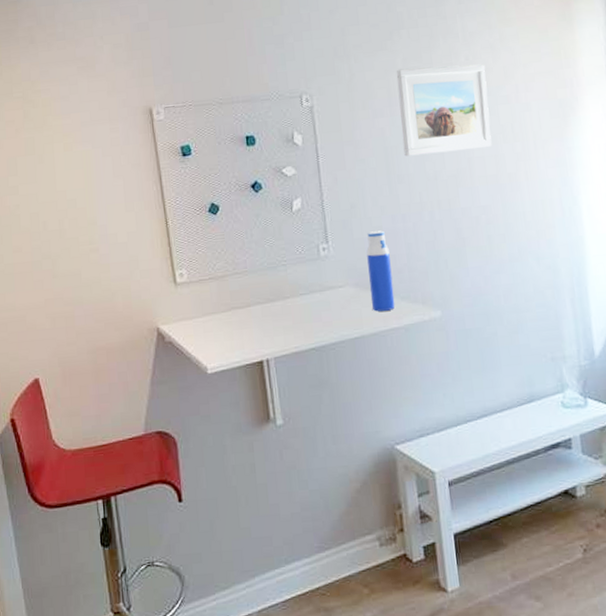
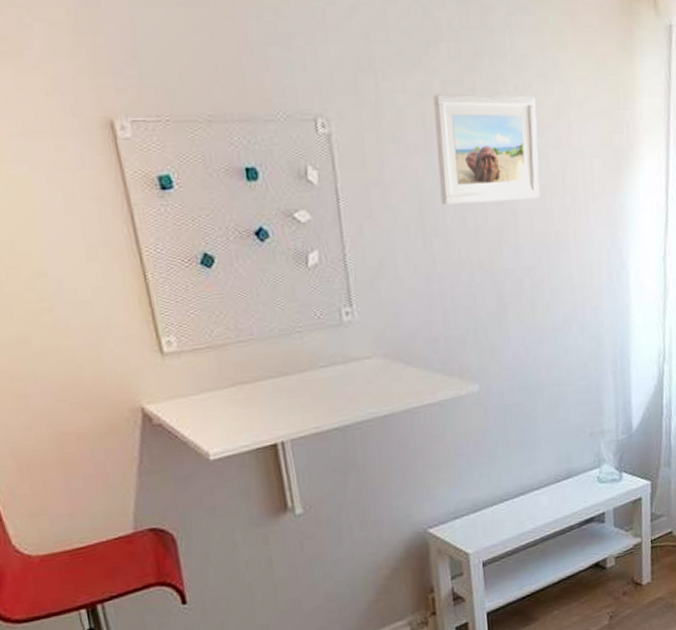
water bottle: present [366,230,396,312] -> none [397,293,430,386]

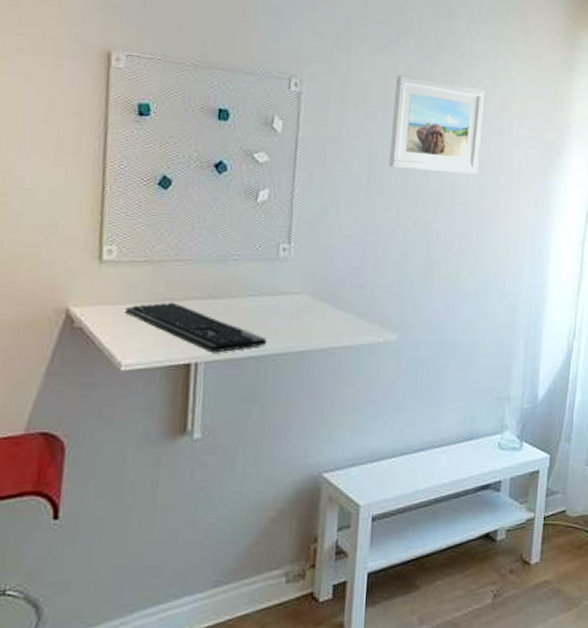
keyboard: none [200,385,348,430] -> present [125,302,267,353]

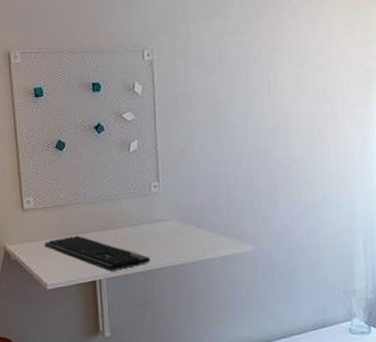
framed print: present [389,75,485,174] -> none [227,32,306,110]

